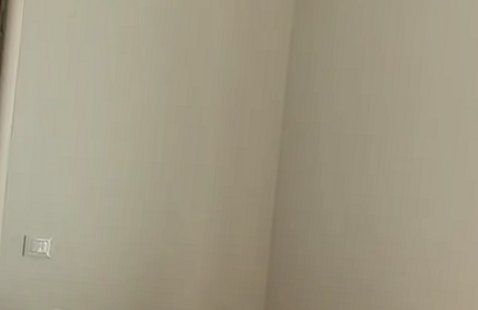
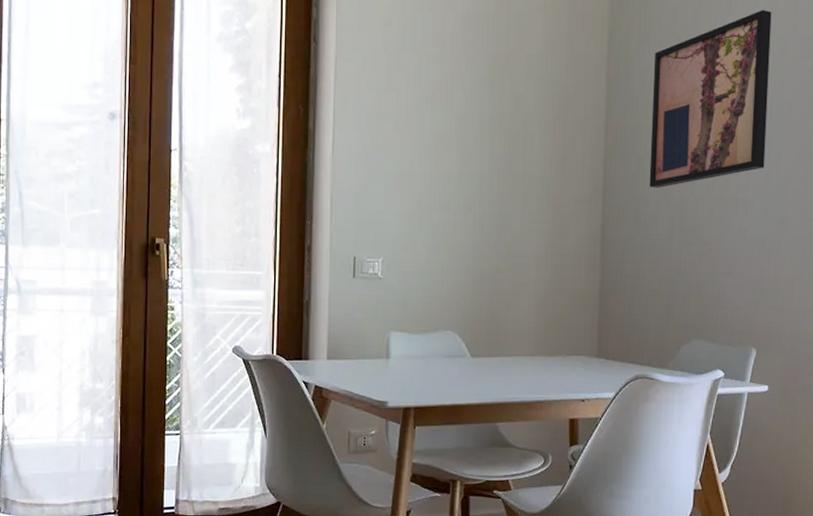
wall art: none [324,9,466,185] -> present [649,9,772,189]

